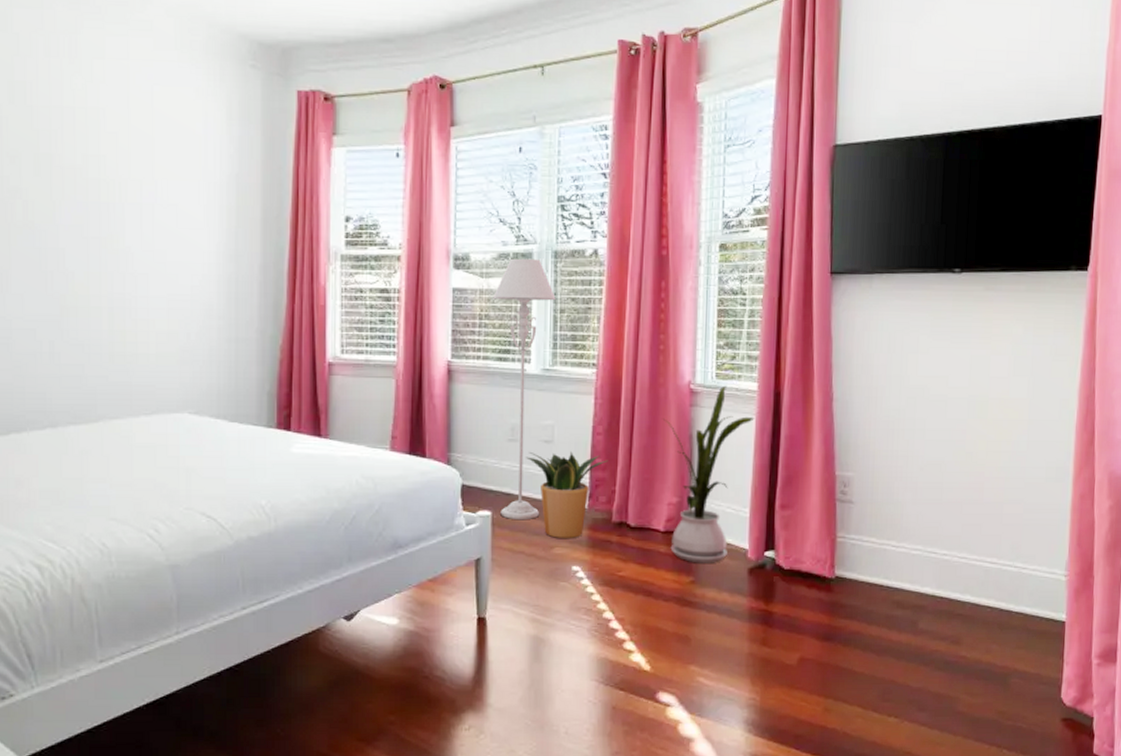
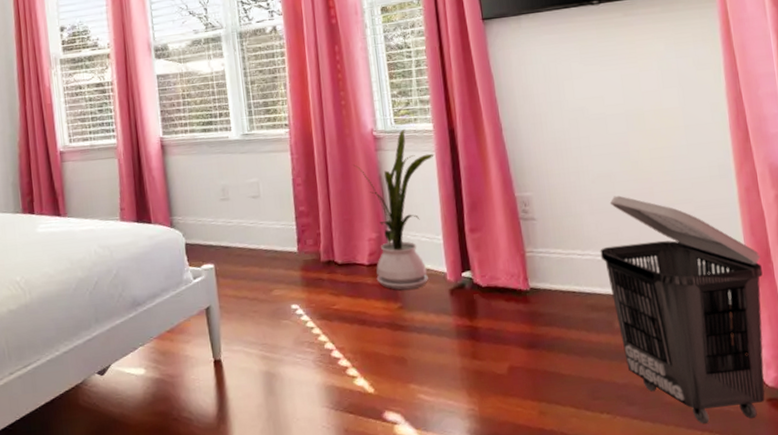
floor lamp: present [493,258,556,520] -> none [192,41,256,270]
potted plant: present [526,451,608,539] -> none [238,203,310,282]
laundry basket: none [916,487,1082,737] -> present [600,195,765,424]

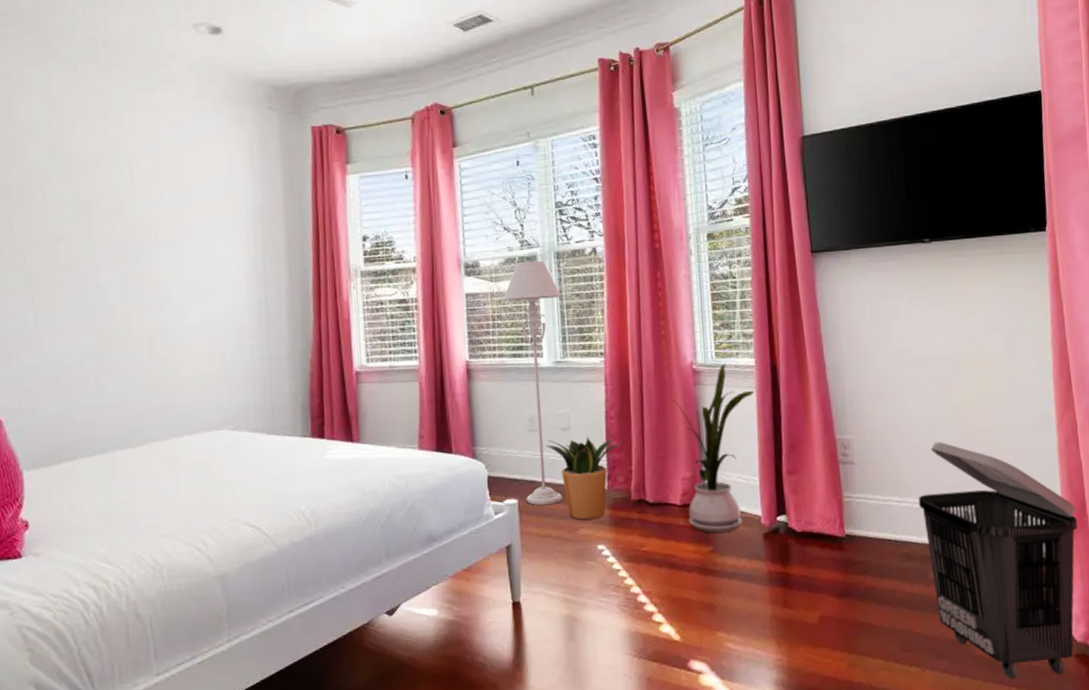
floor lamp: none [192,41,256,270] -> present [503,260,562,506]
potted plant: none [238,203,310,282] -> present [546,436,623,521]

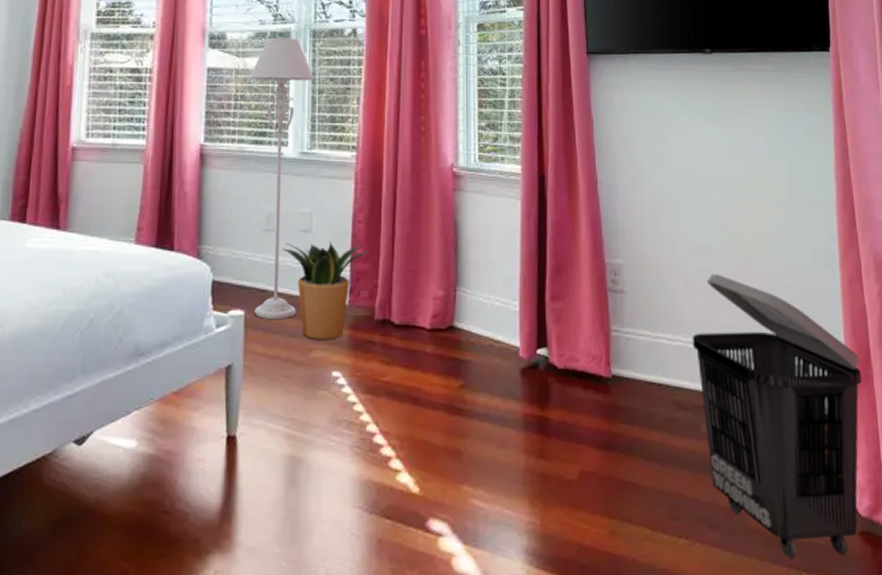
house plant: present [670,363,755,533] -> none [426,168,520,365]

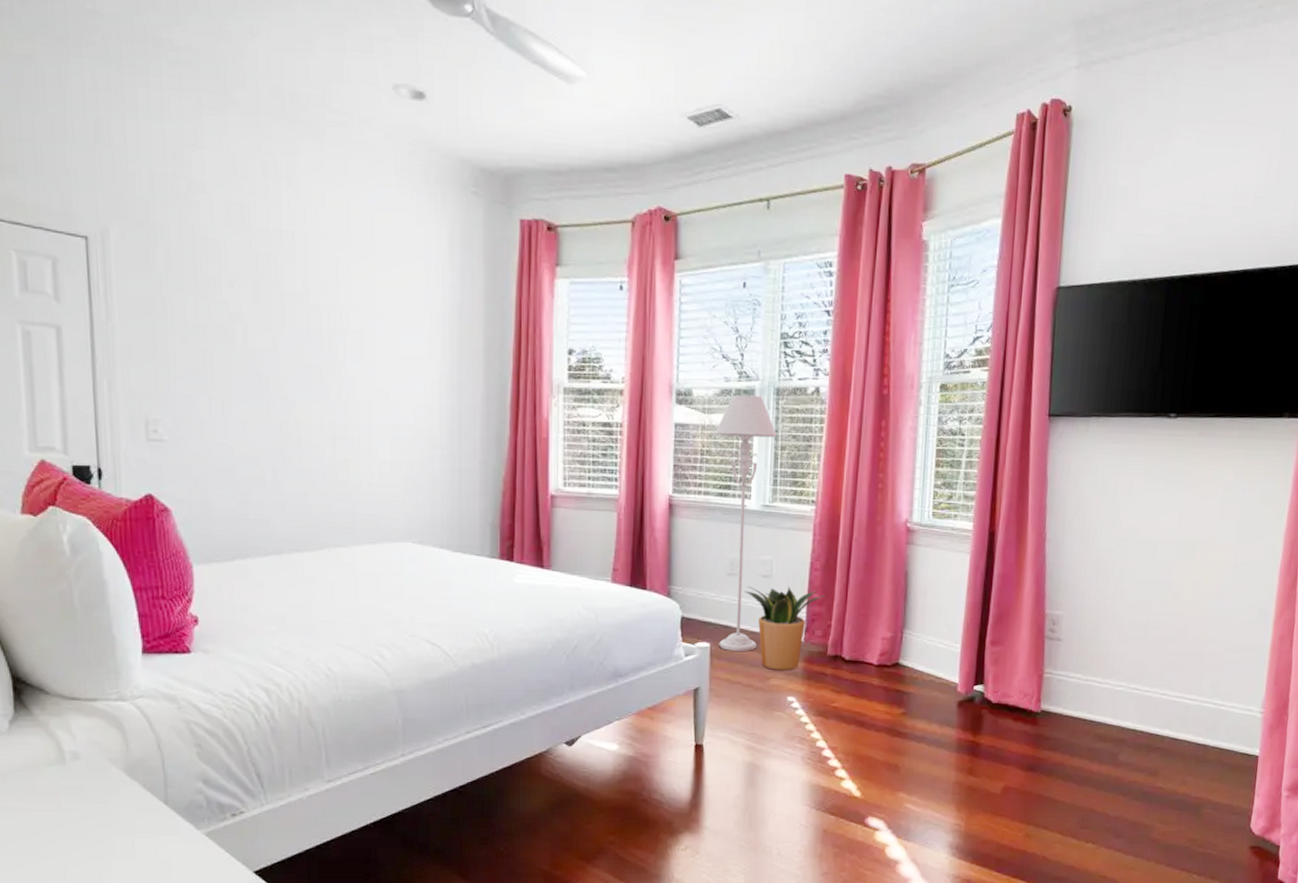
laundry basket: present [692,273,862,558] -> none [1119,626,1278,863]

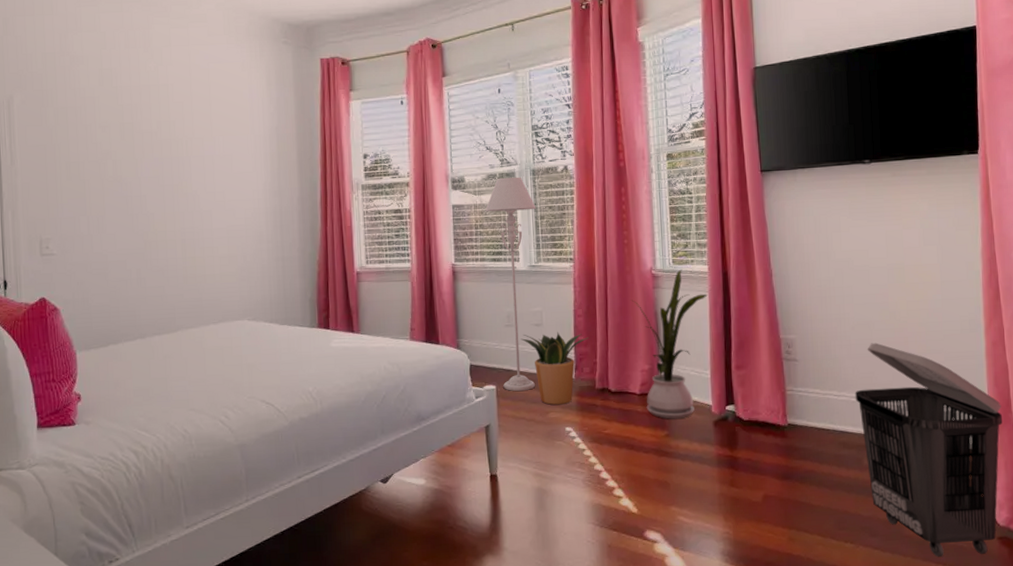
house plant: none [880,524,969,696] -> present [632,269,708,419]
laundry basket: none [1119,626,1278,863] -> present [855,342,1002,557]

